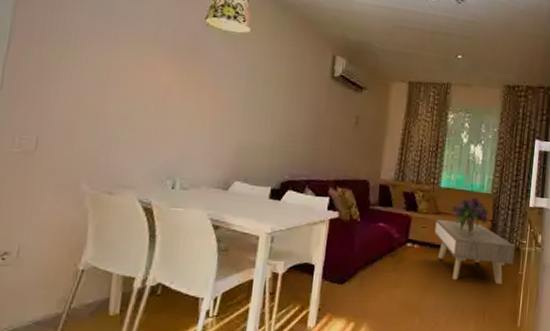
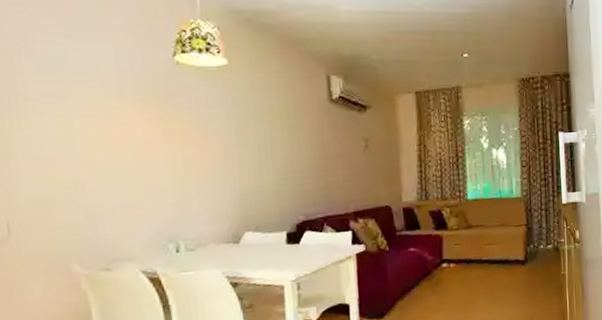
coffee table: present [434,219,515,284] -> none [468,231,555,292]
bouquet: present [452,197,490,234] -> none [483,203,525,243]

